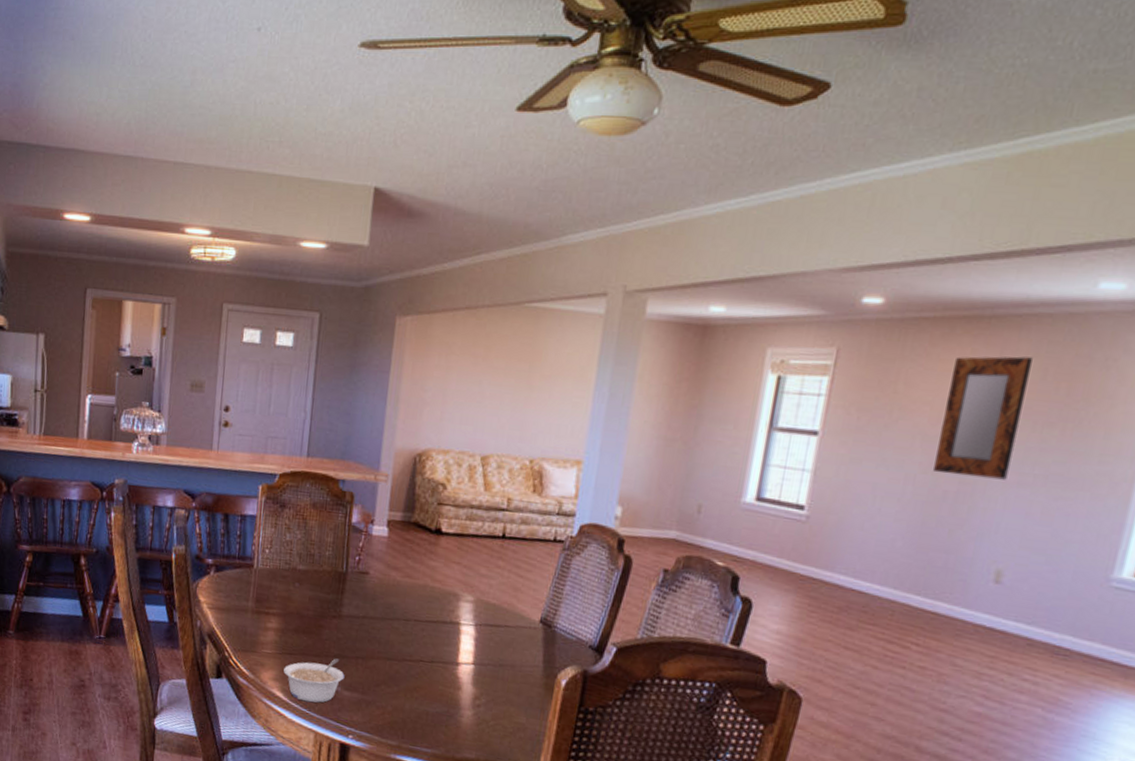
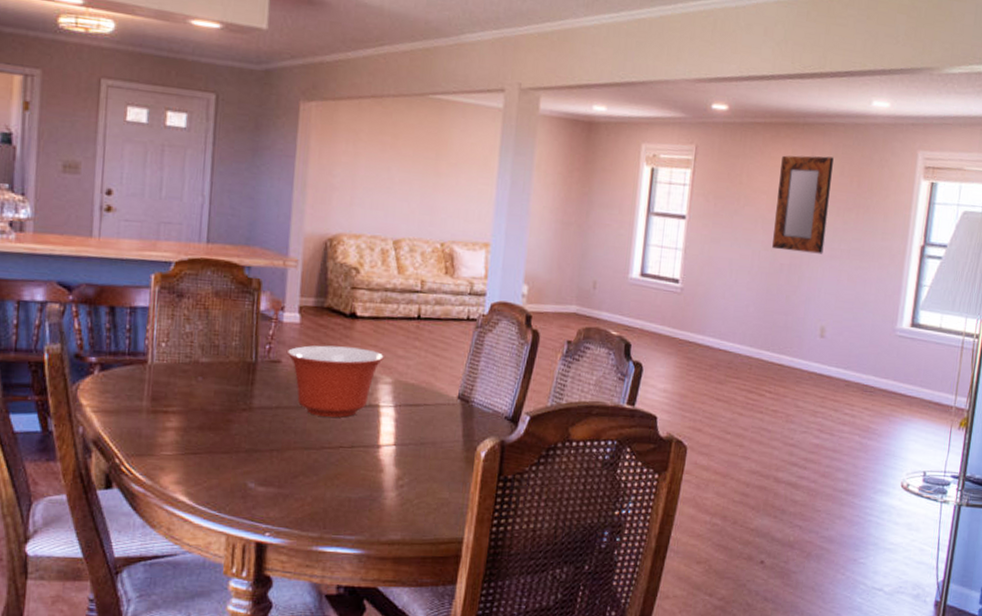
legume: present [283,658,345,703] -> none [187,453,259,504]
mixing bowl: none [374,559,468,632] -> present [286,345,385,418]

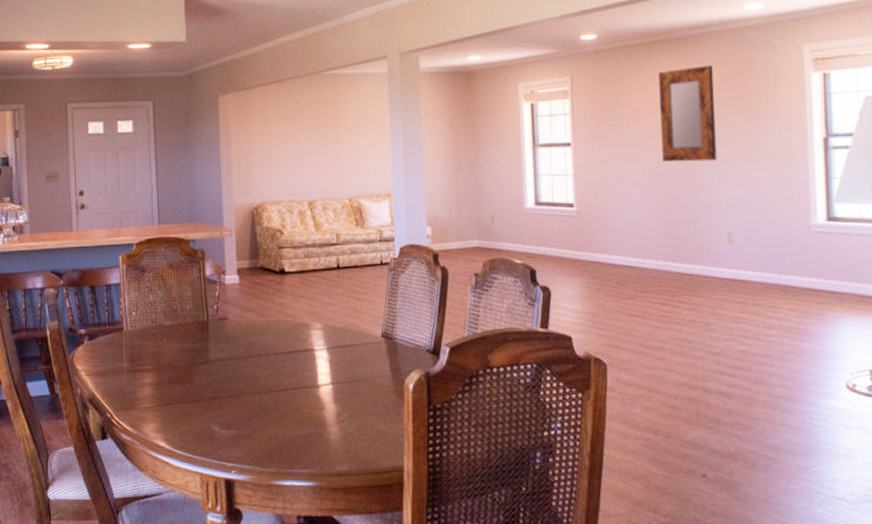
mixing bowl: present [286,345,385,418] -> none [231,300,314,363]

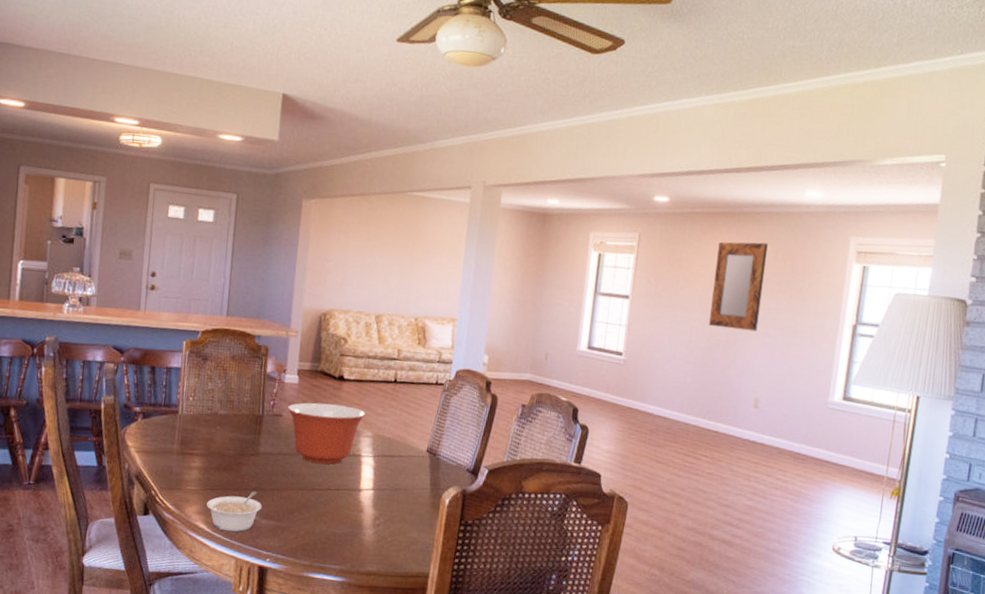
legume: none [164,401,220,447] -> present [207,491,262,532]
mixing bowl: none [231,300,314,363] -> present [287,402,367,464]

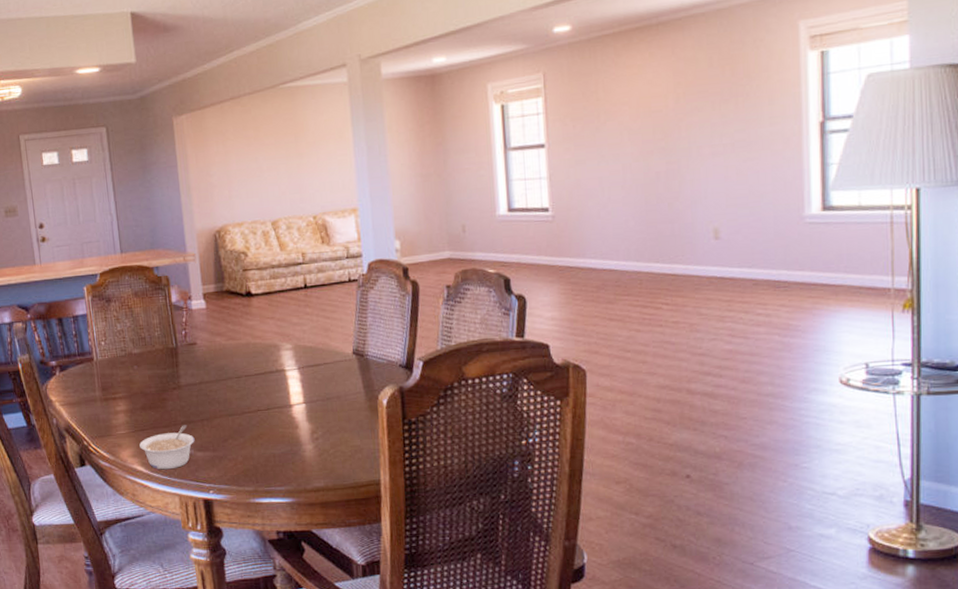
mixing bowl: present [287,402,367,464] -> none [199,321,283,386]
home mirror: present [709,241,768,332] -> none [639,51,703,159]

